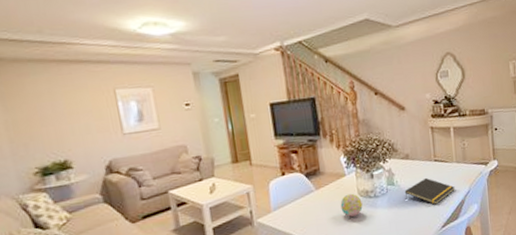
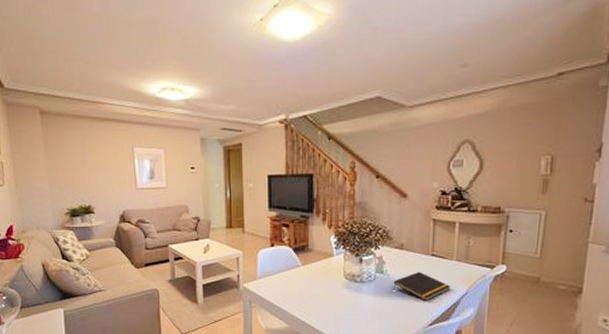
decorative ball: present [340,193,363,217] -> none [324,274,347,297]

